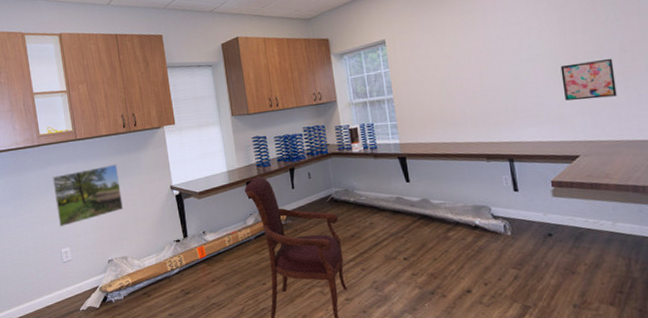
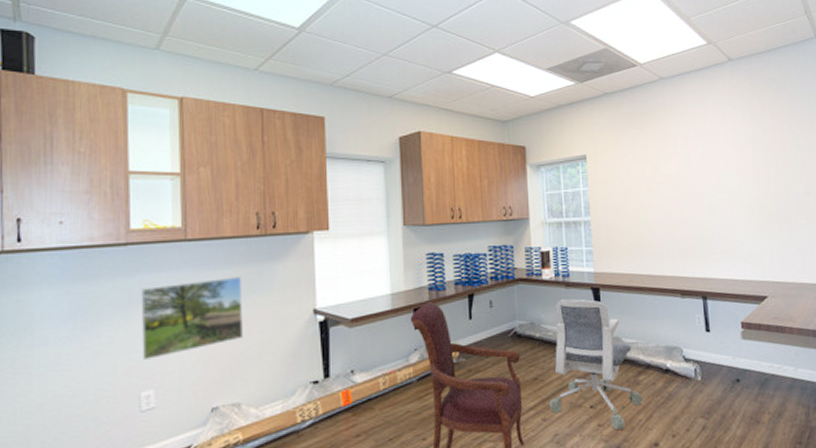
office chair: none [366,167,454,278] -> present [548,299,643,430]
wall art: present [560,58,617,101] -> none [753,199,802,239]

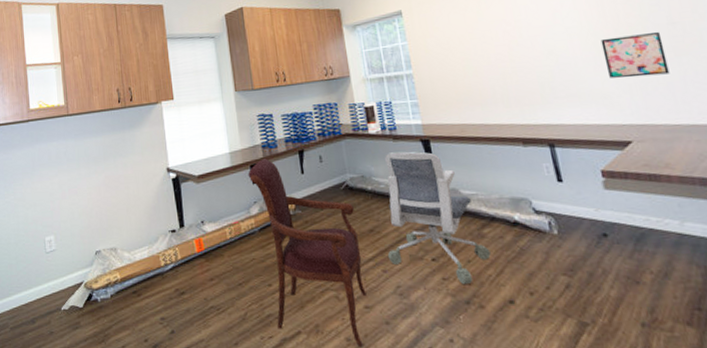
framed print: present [141,276,243,359] -> none [40,142,114,211]
wall art: none [753,199,802,239] -> present [600,31,670,78]

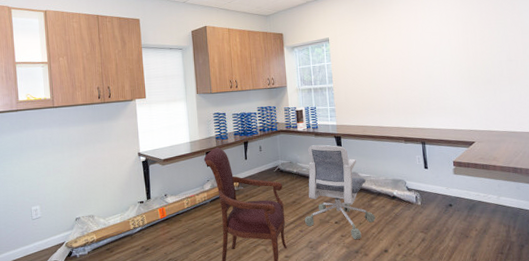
wall art: present [600,31,670,78] -> none [463,65,504,98]

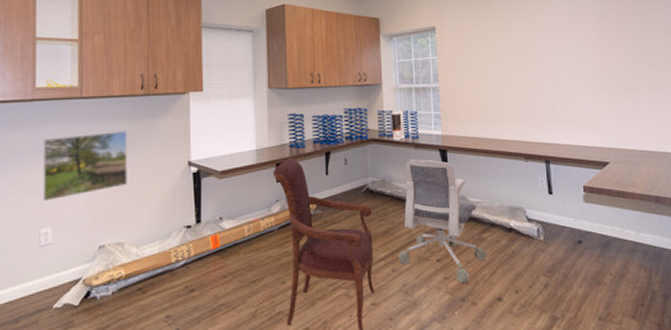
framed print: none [28,131,93,186] -> present [42,131,128,201]

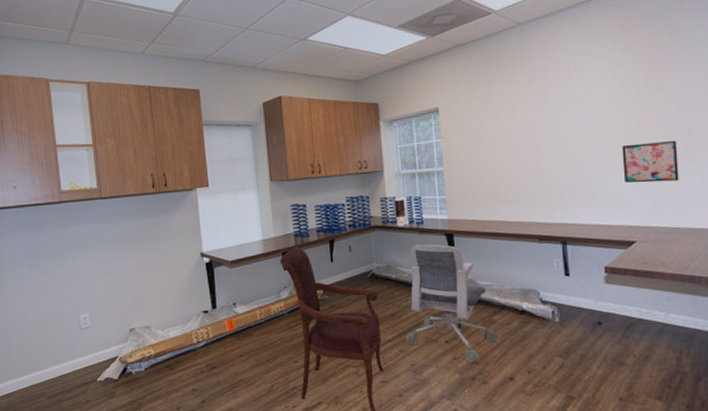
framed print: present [42,131,128,201] -> none [73,226,148,290]
wall art: none [596,70,644,108] -> present [622,140,679,183]

